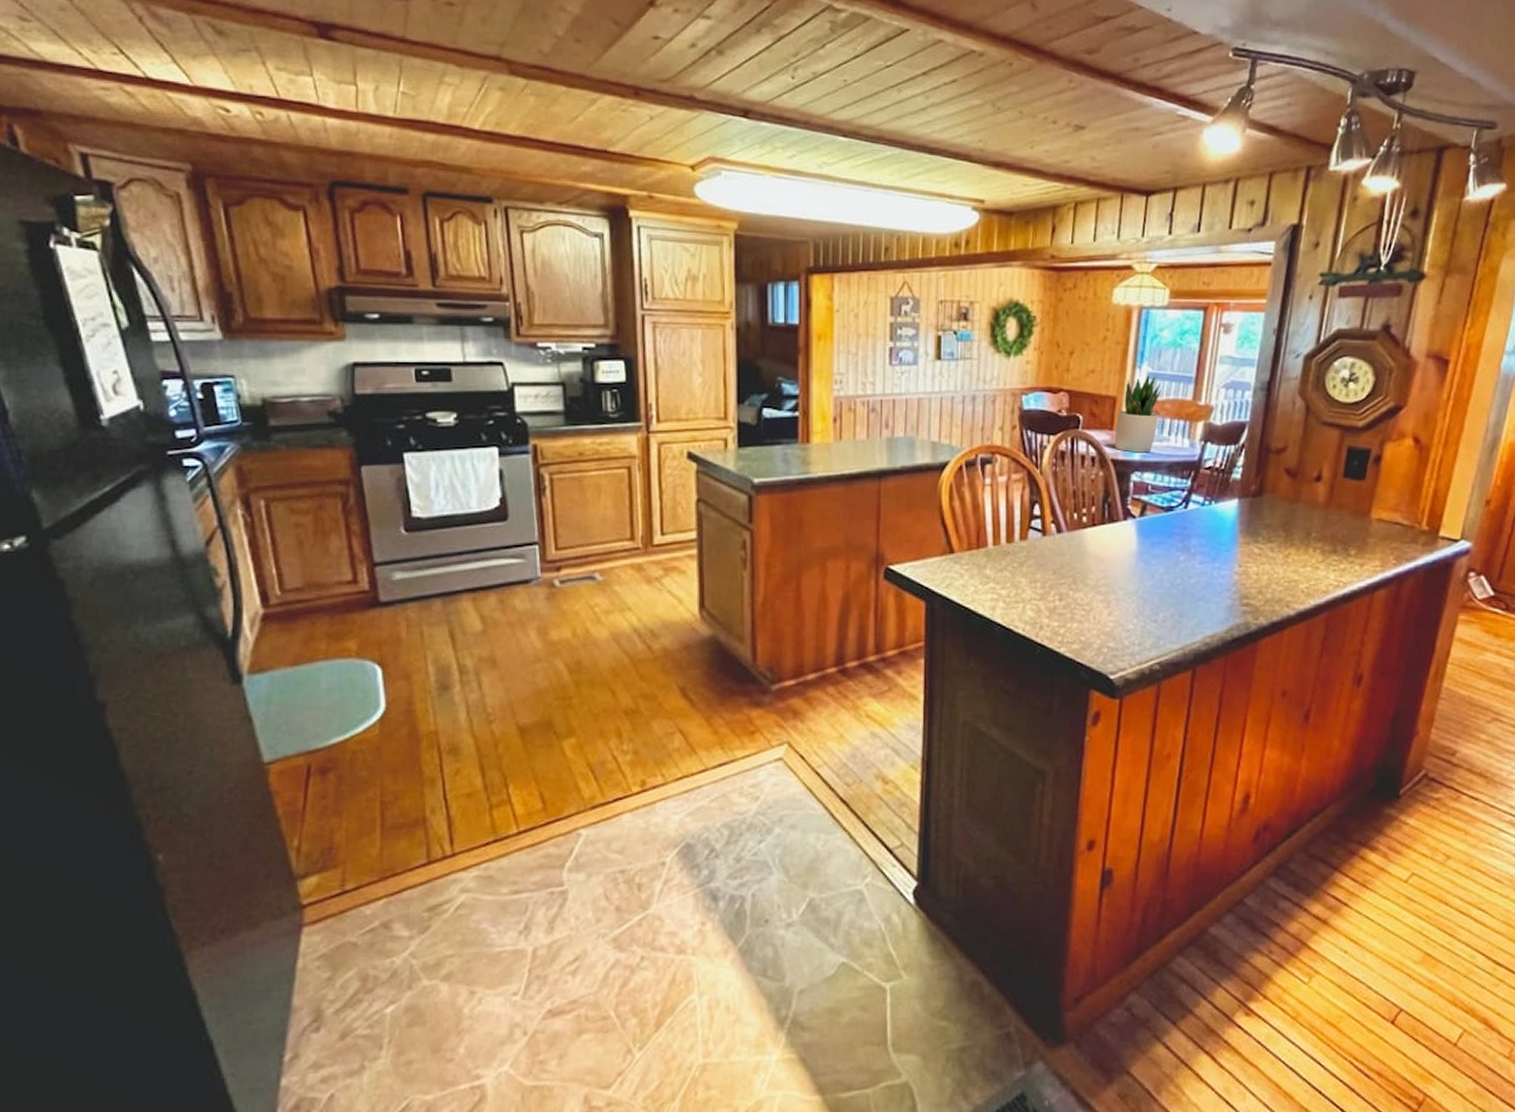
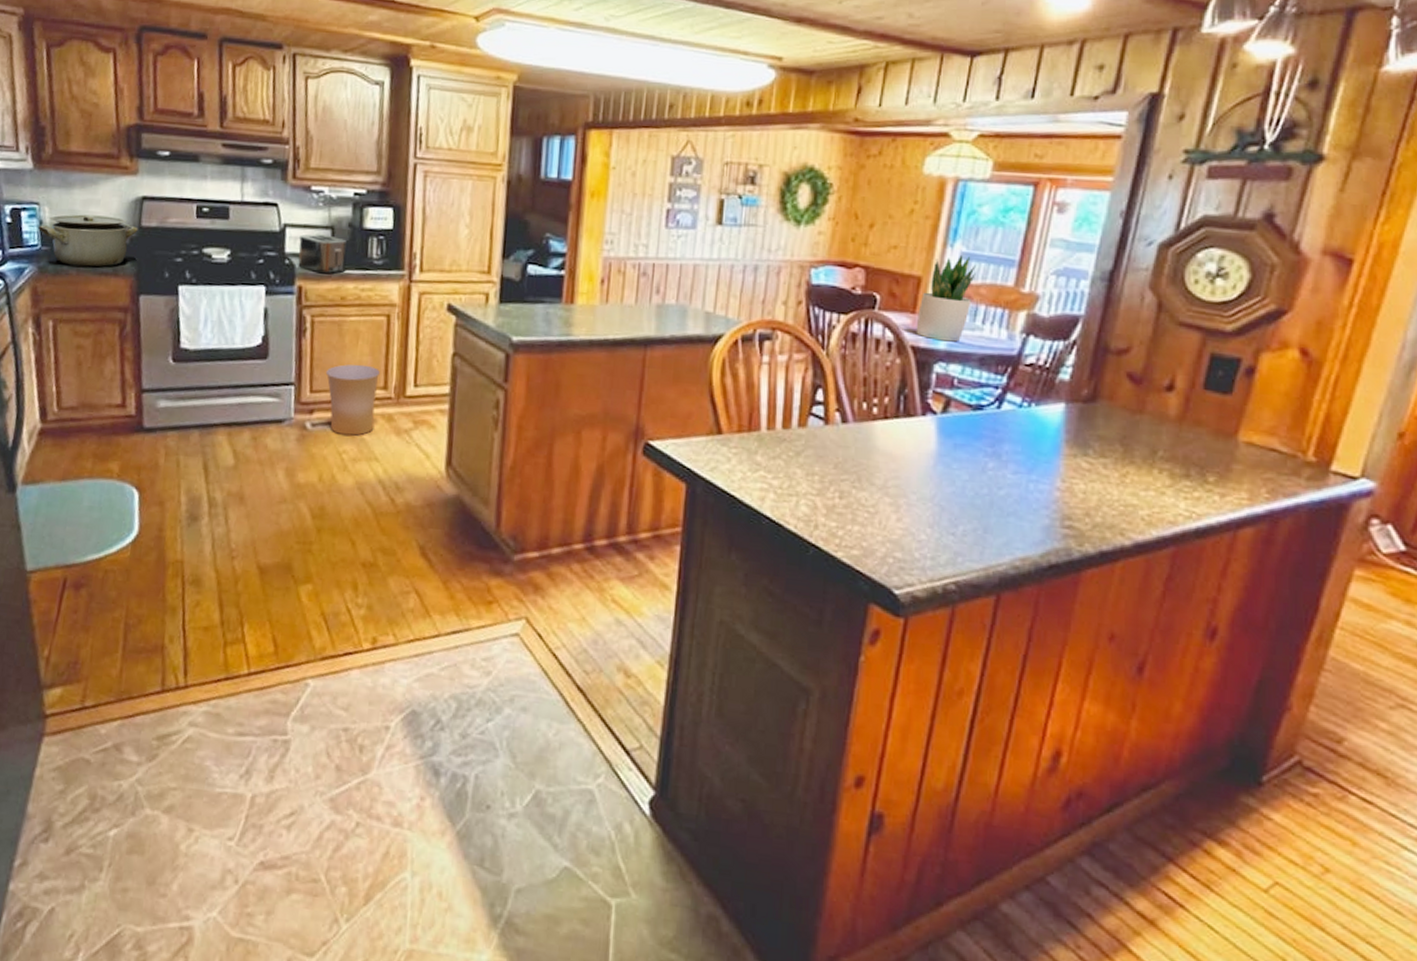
saucepan: none [237,385,352,440] -> present [38,214,139,267]
toaster: none [529,391,581,431] -> present [298,234,348,274]
waste bin: none [569,518,625,588] -> present [325,364,380,436]

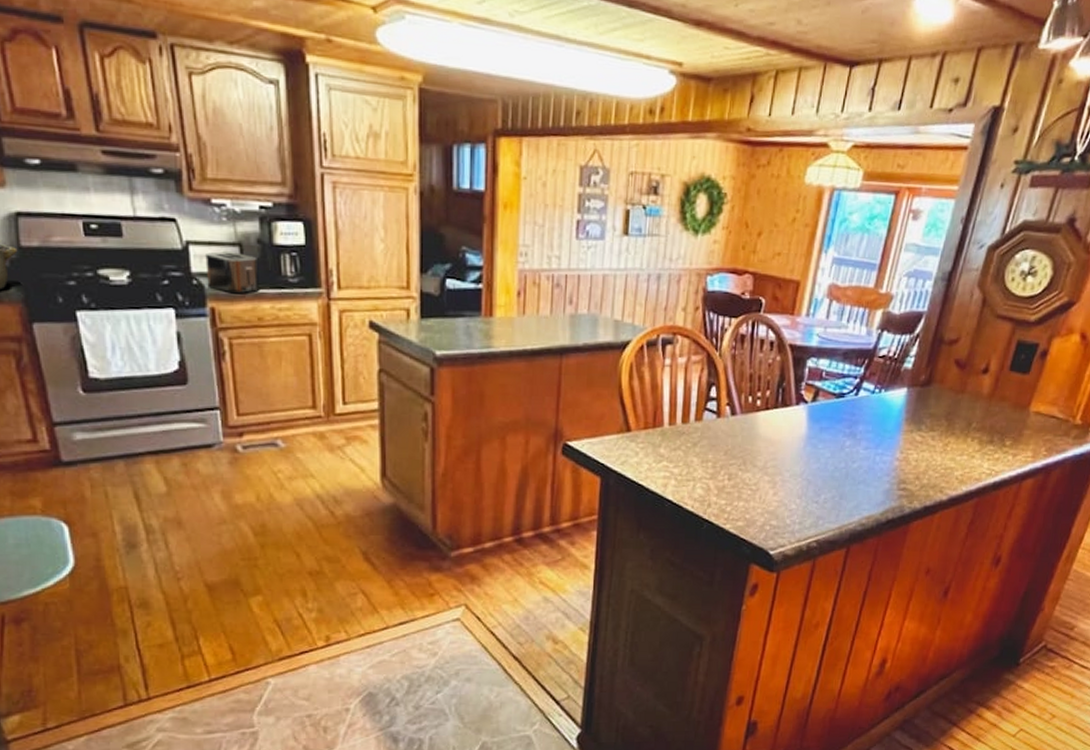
waste bin: present [325,364,380,436] -> none [251,385,307,455]
planter: present [916,256,976,342] -> none [793,261,845,339]

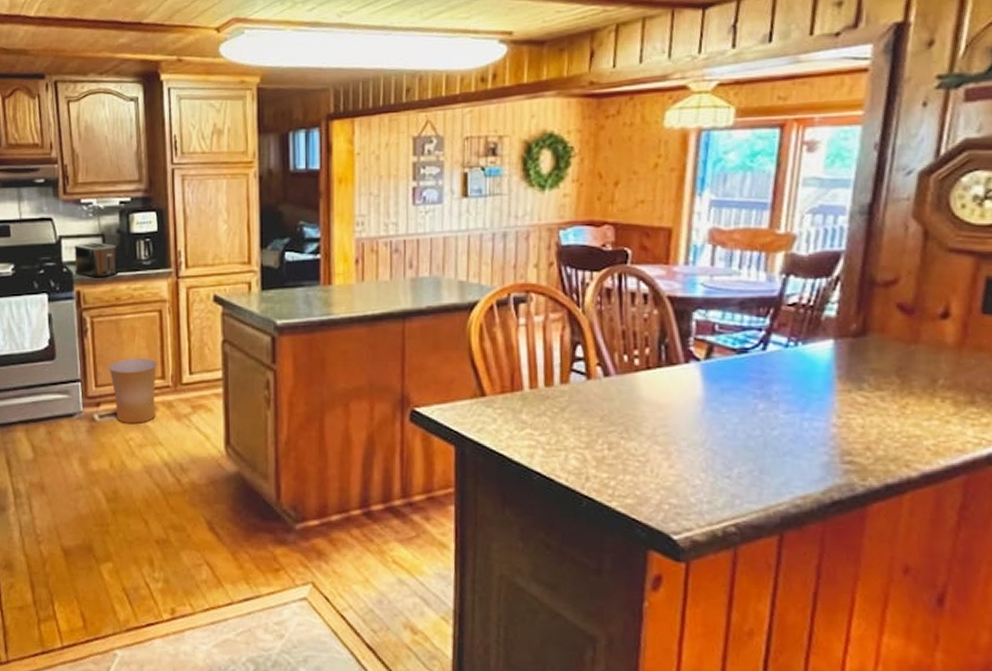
waste bin: none [251,385,307,455] -> present [108,358,157,423]

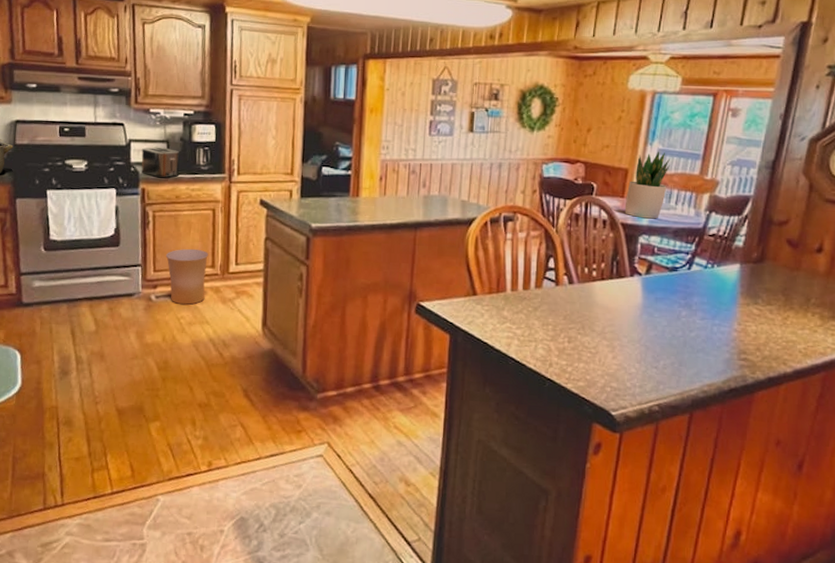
planter: none [670,204,728,289] -> present [624,152,670,219]

